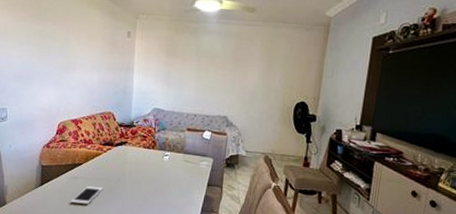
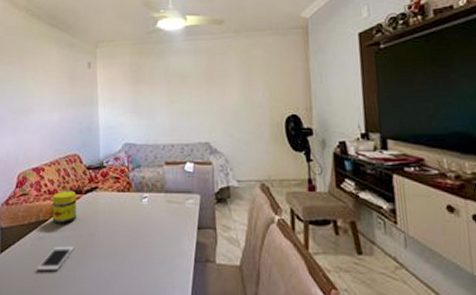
jar: none [86,141,108,169] -> present [52,190,77,224]

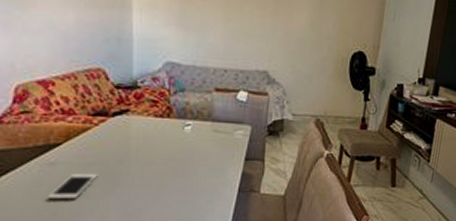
jar: present [52,190,77,224] -> none [67,111,102,149]

